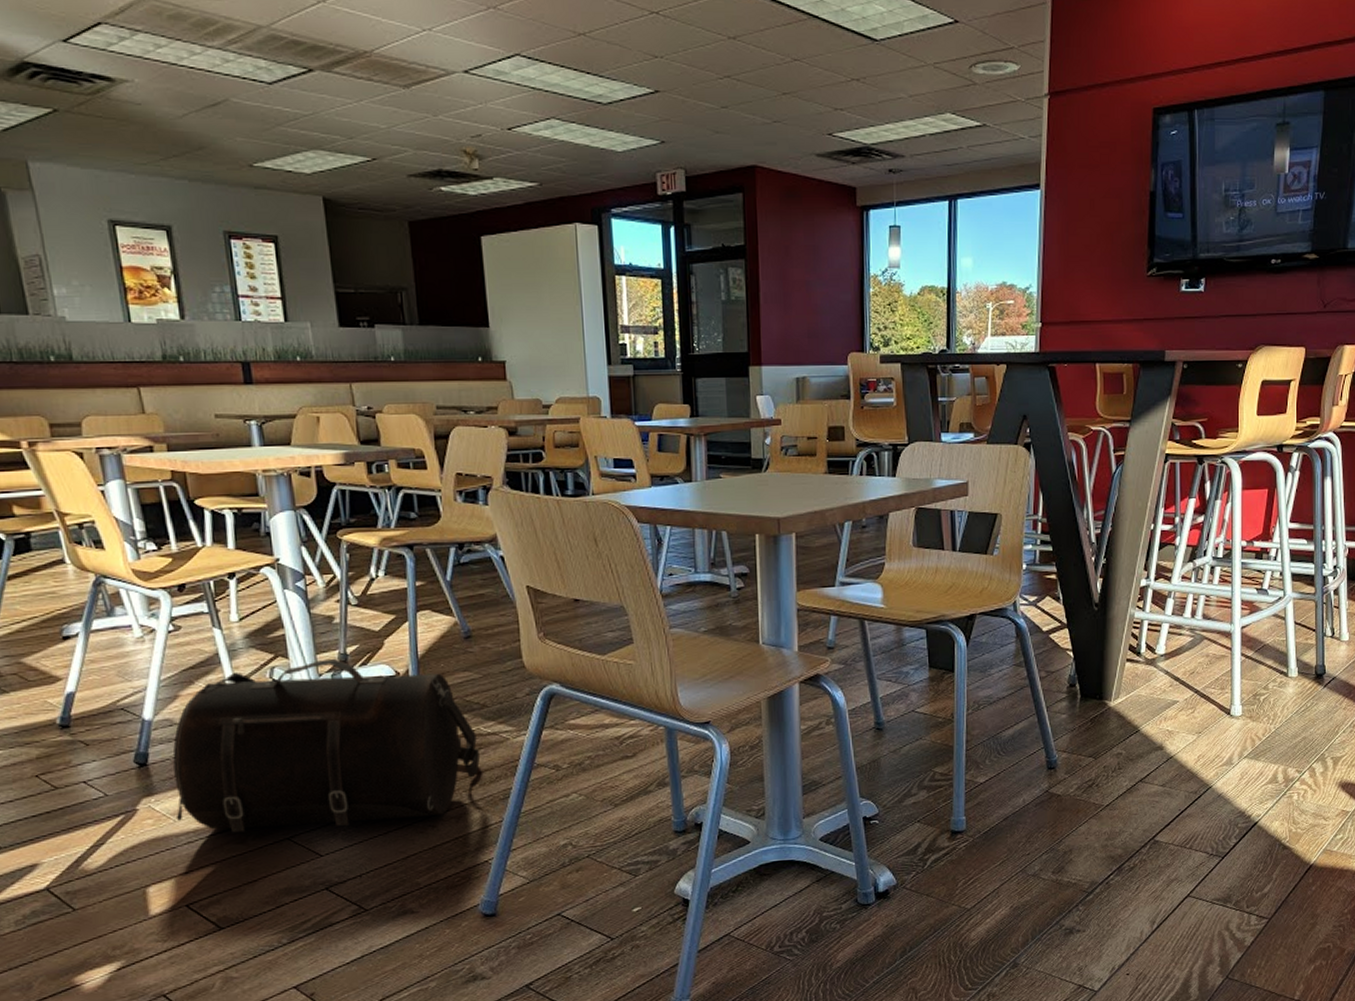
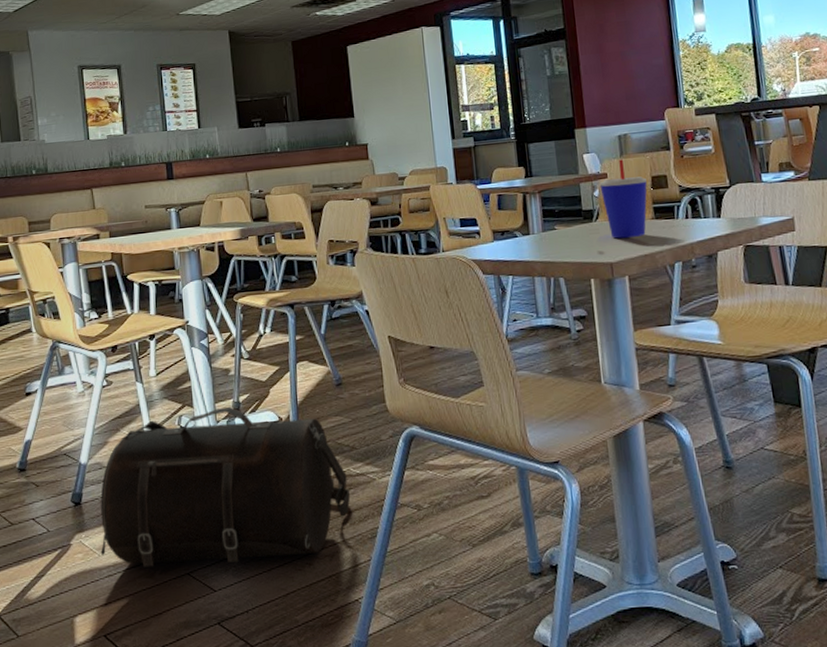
beverage cup: none [772,405,823,492] -> present [599,159,647,239]

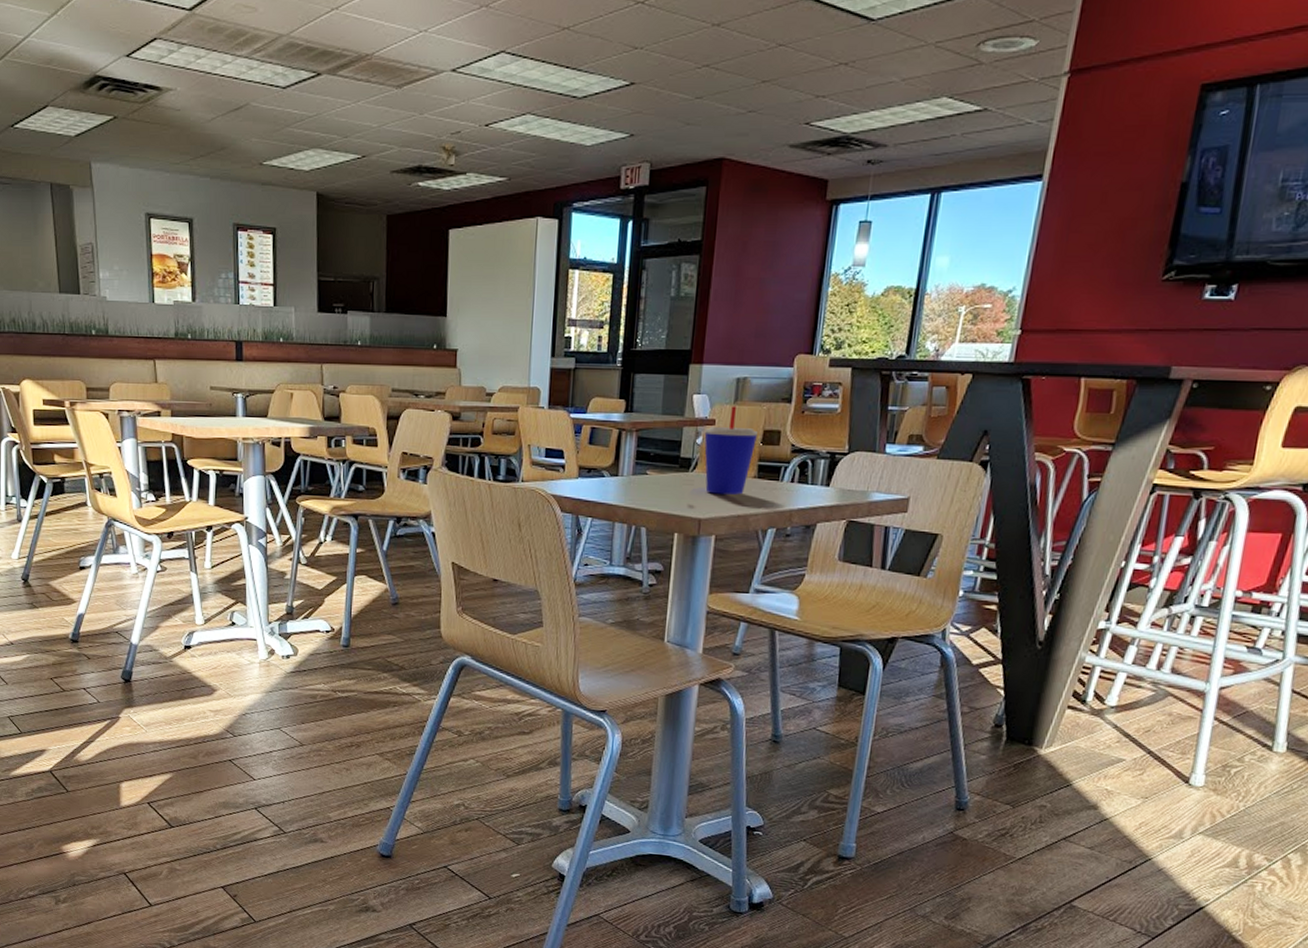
duffel bag: present [100,406,351,568] -> none [147,609,394,761]

